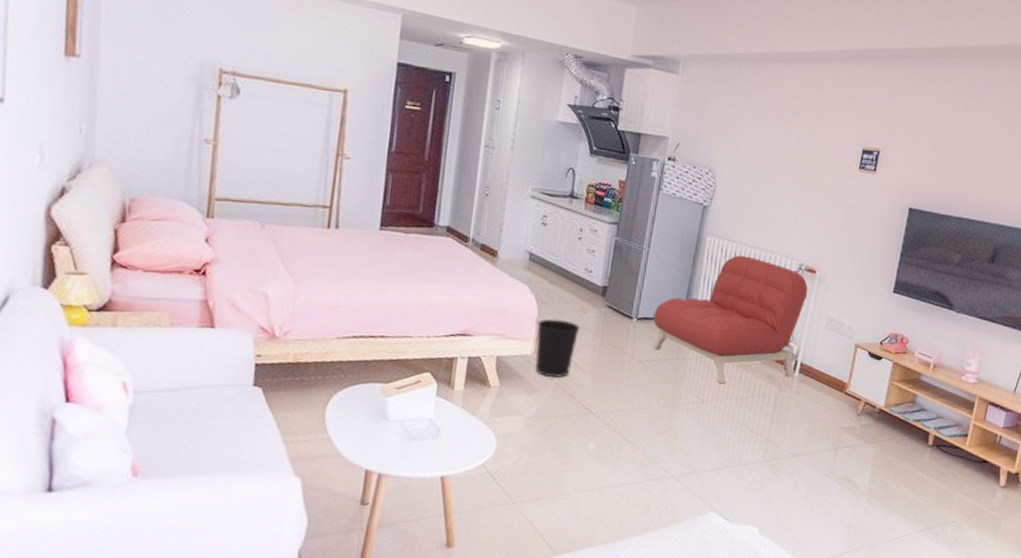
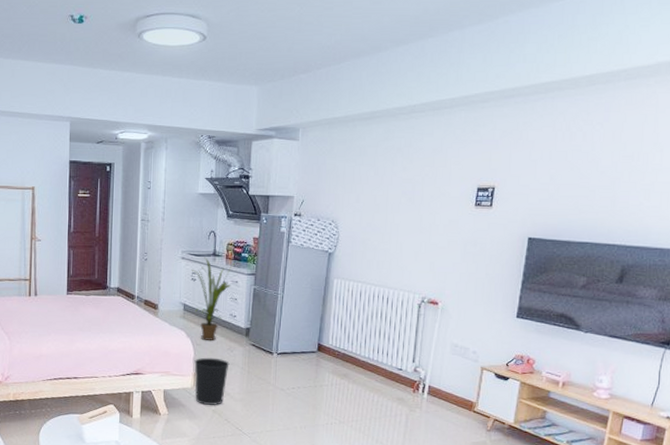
house plant: none [542,198,595,299] -> present [191,257,235,340]
armchair: present [653,255,808,384] -> none [291,293,432,407]

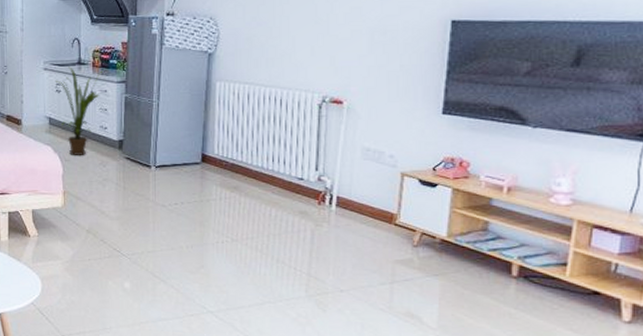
wastebasket: present [194,357,230,406] -> none [64,173,103,226]

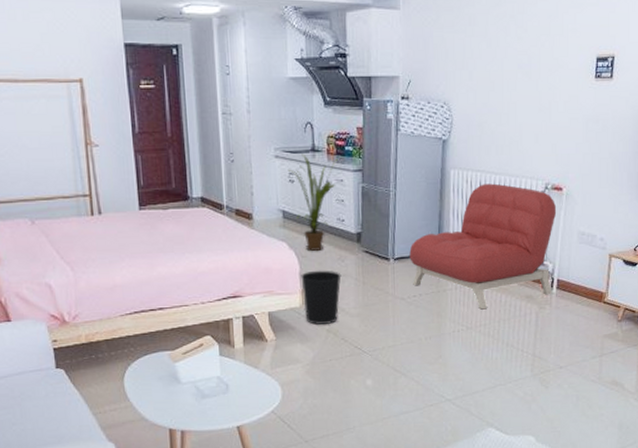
wastebasket: none [64,173,103,226] -> present [301,270,342,326]
armchair: none [171,96,336,222] -> present [409,183,557,310]

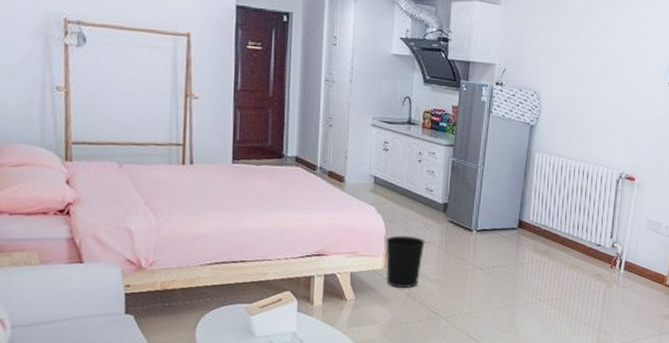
house plant: present [287,153,338,251] -> none [383,125,432,217]
armchair: present [409,183,557,310] -> none [491,168,629,284]

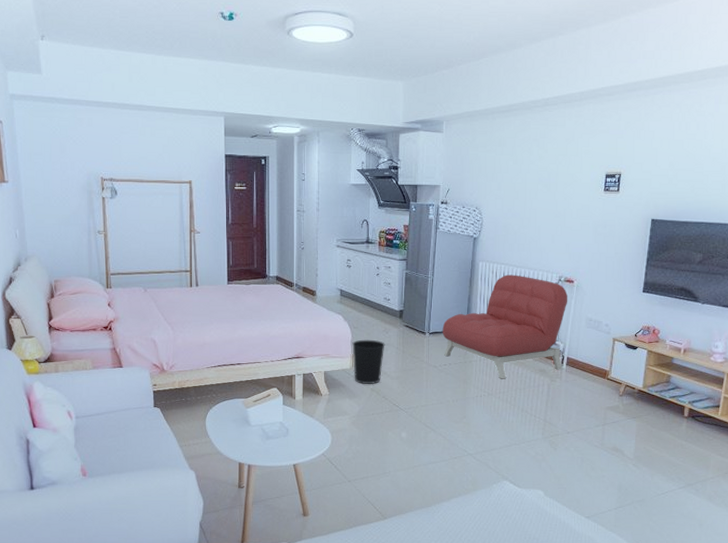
armchair: none [491,168,629,284] -> present [442,275,568,379]

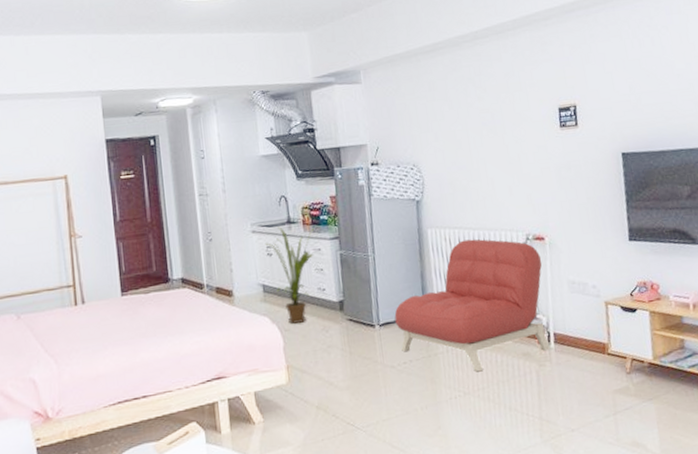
house plant: none [346,244,387,323] -> present [265,226,314,324]
wastebasket: present [352,339,385,385] -> none [285,342,327,403]

